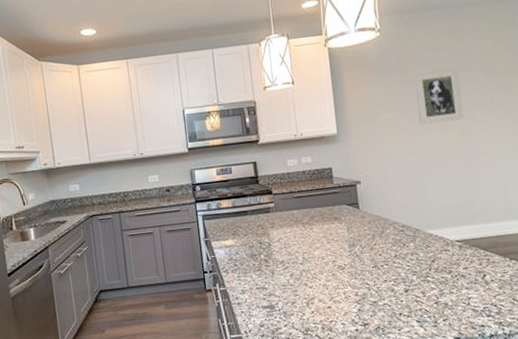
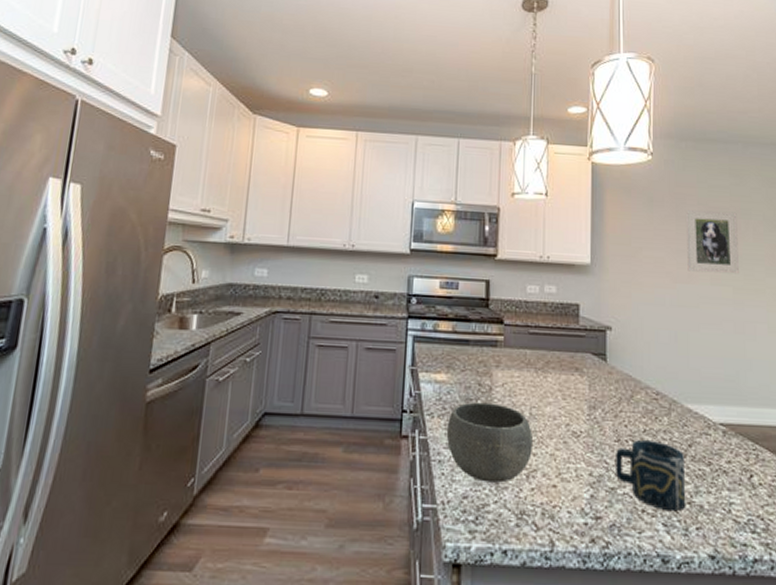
bowl: none [239,255,309,313] -> present [446,402,532,483]
cup: none [374,262,434,312] -> present [616,439,686,512]

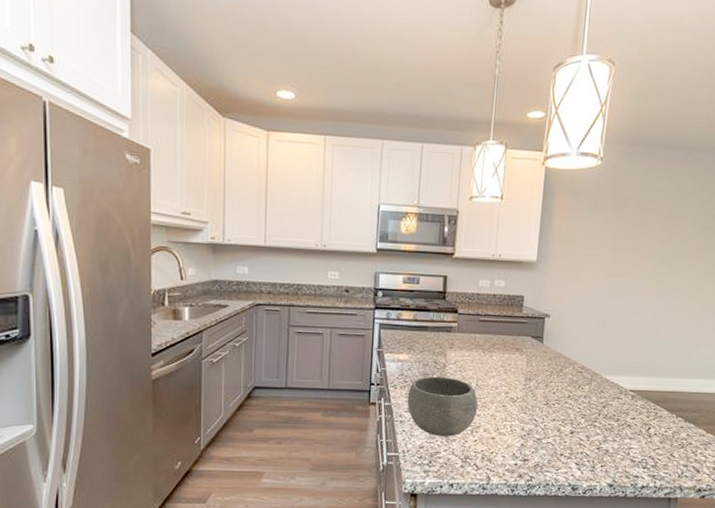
cup: present [616,439,686,512] -> none [542,403,598,455]
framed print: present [685,210,739,274] -> none [620,212,671,270]

